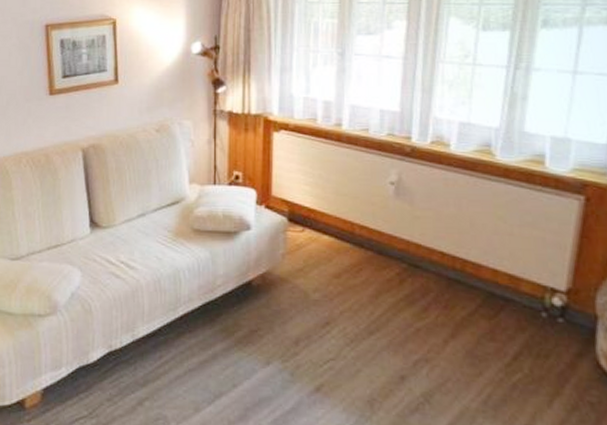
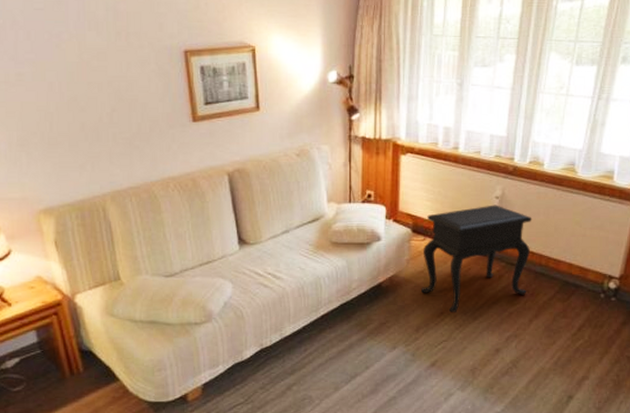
side table: none [301,192,440,323] -> present [421,205,532,312]

